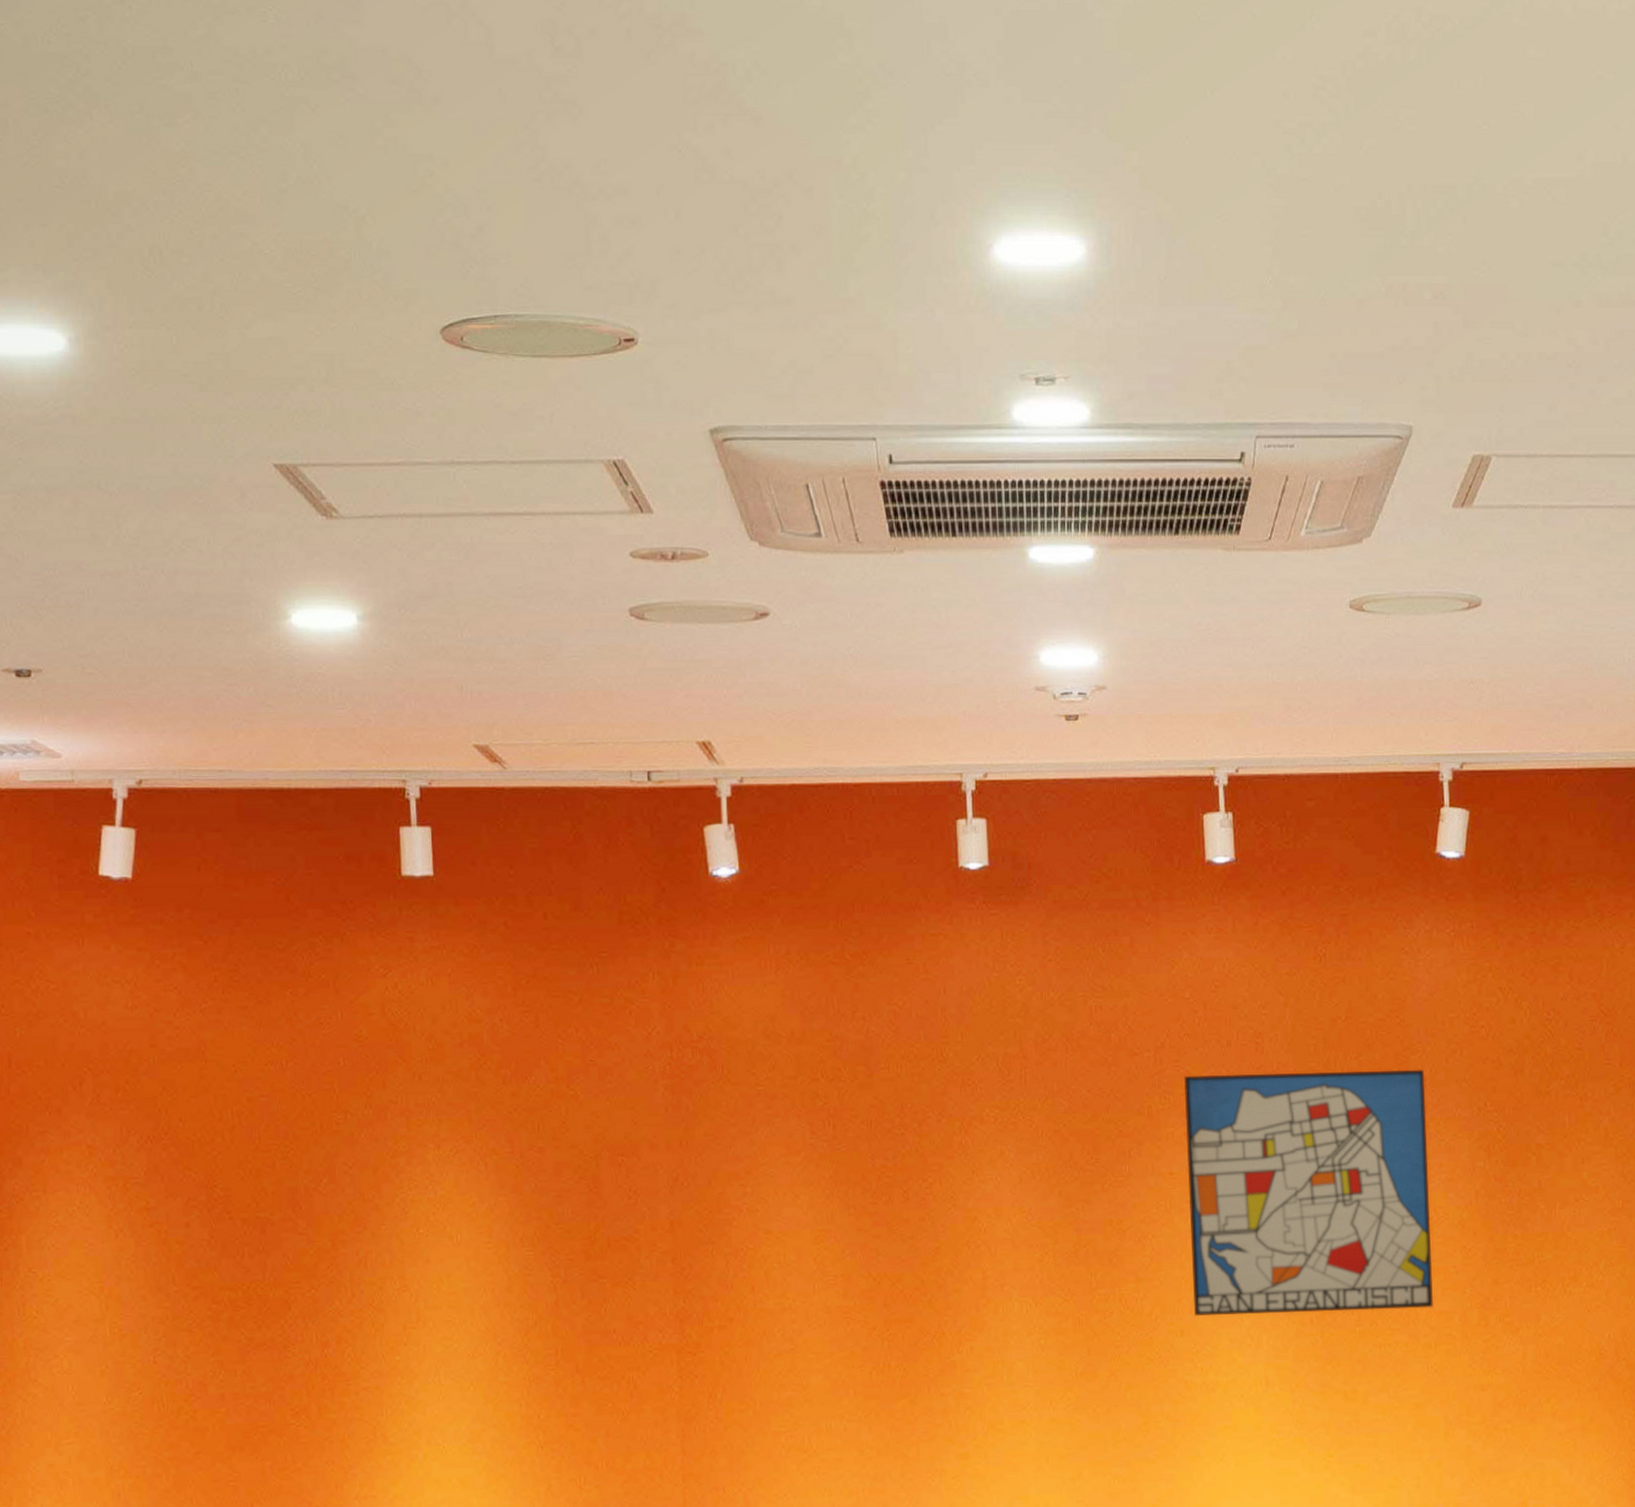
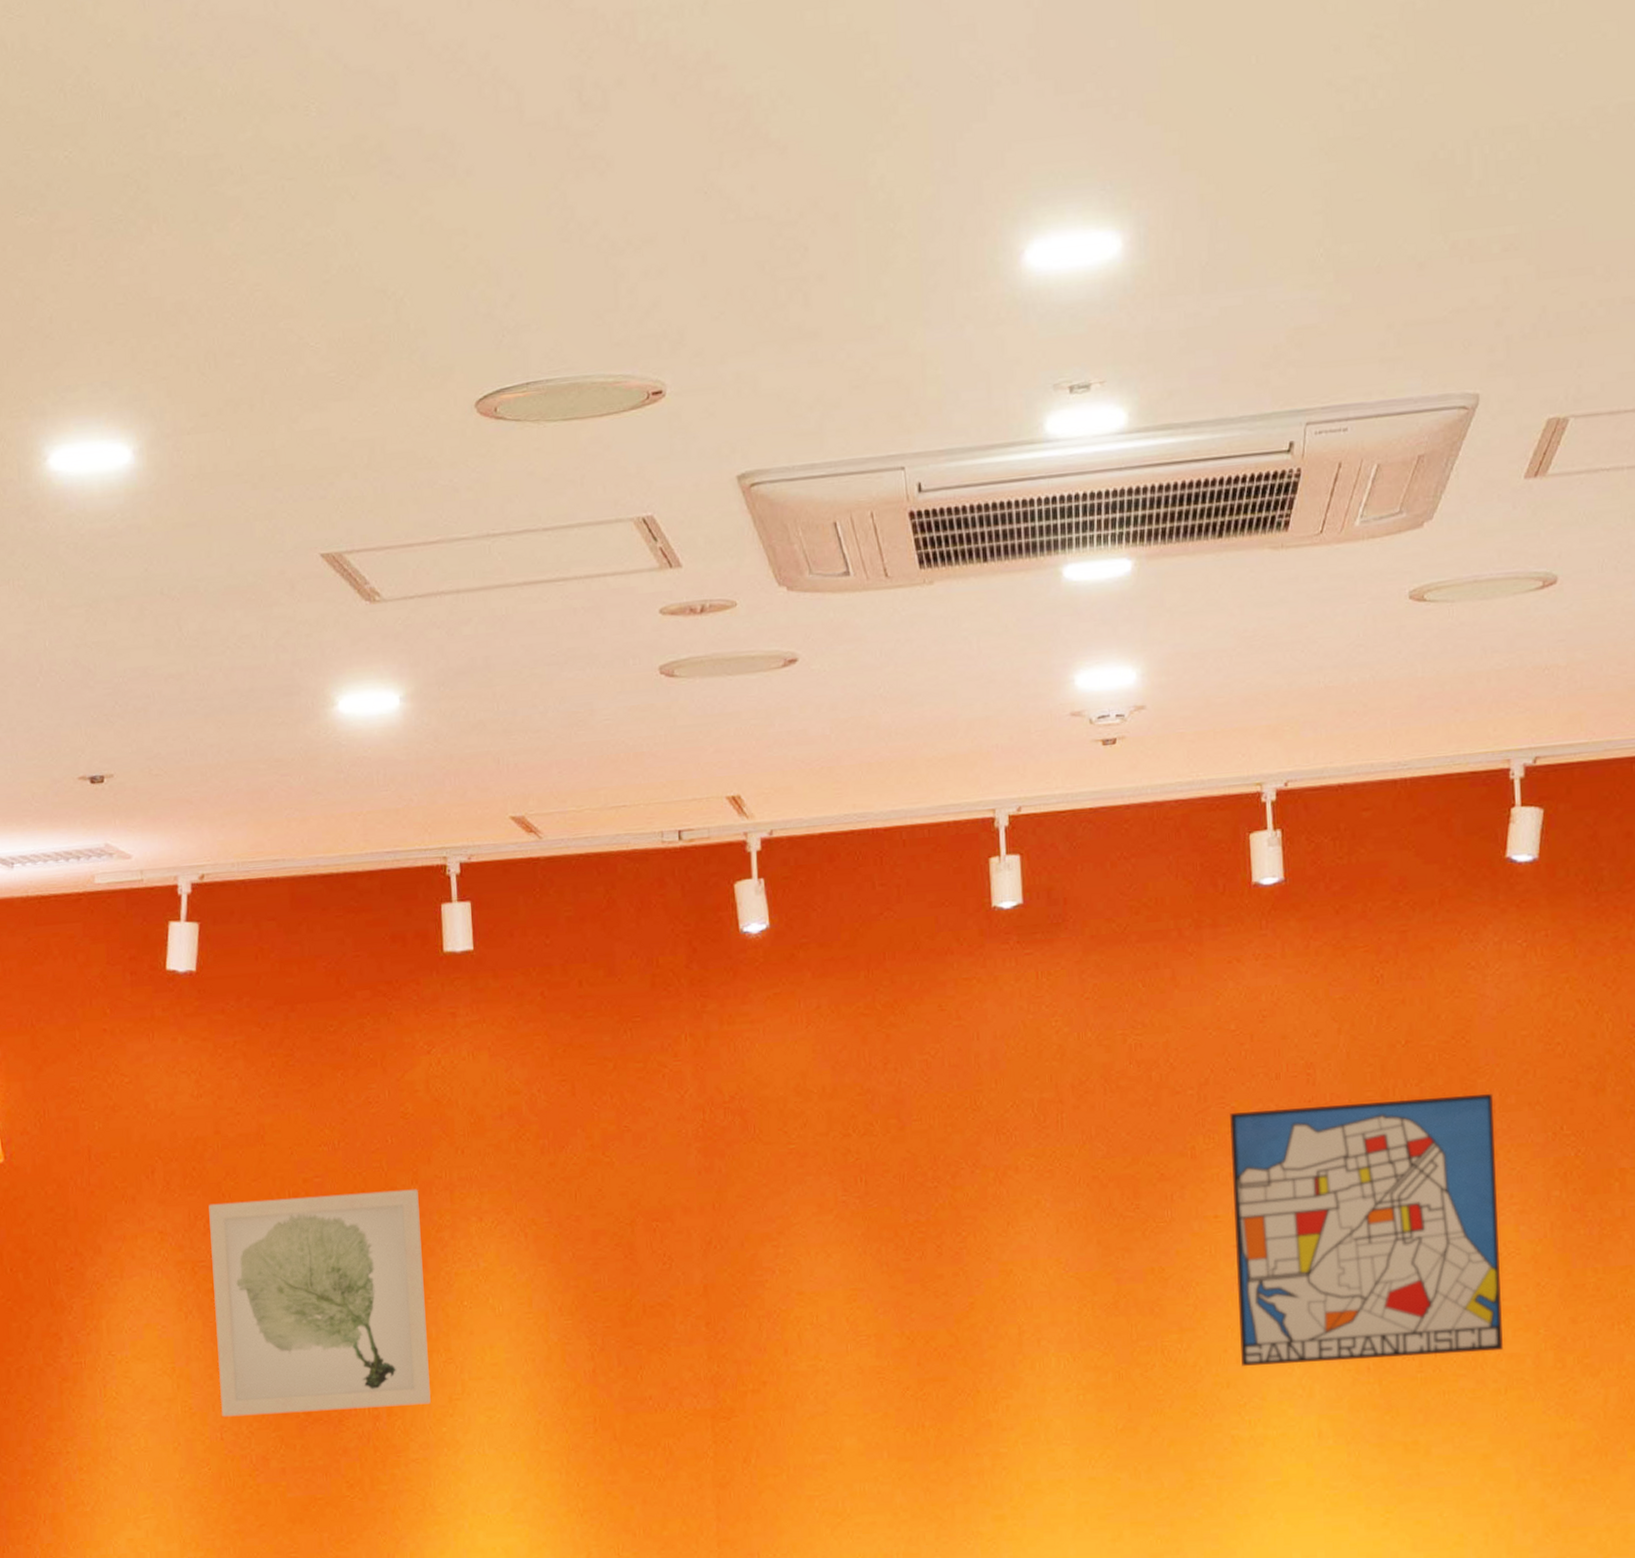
wall art: none [143,1113,383,1340] -> present [209,1189,431,1417]

